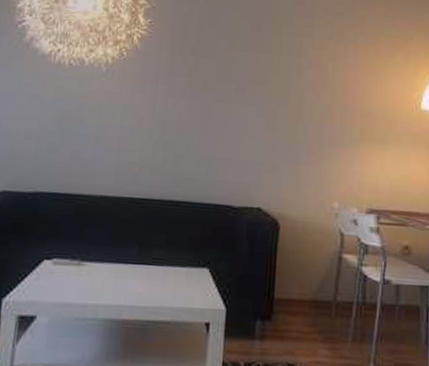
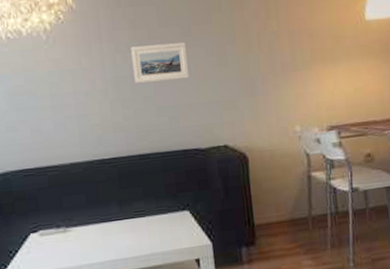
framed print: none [181,93,239,134] -> present [131,43,190,83]

